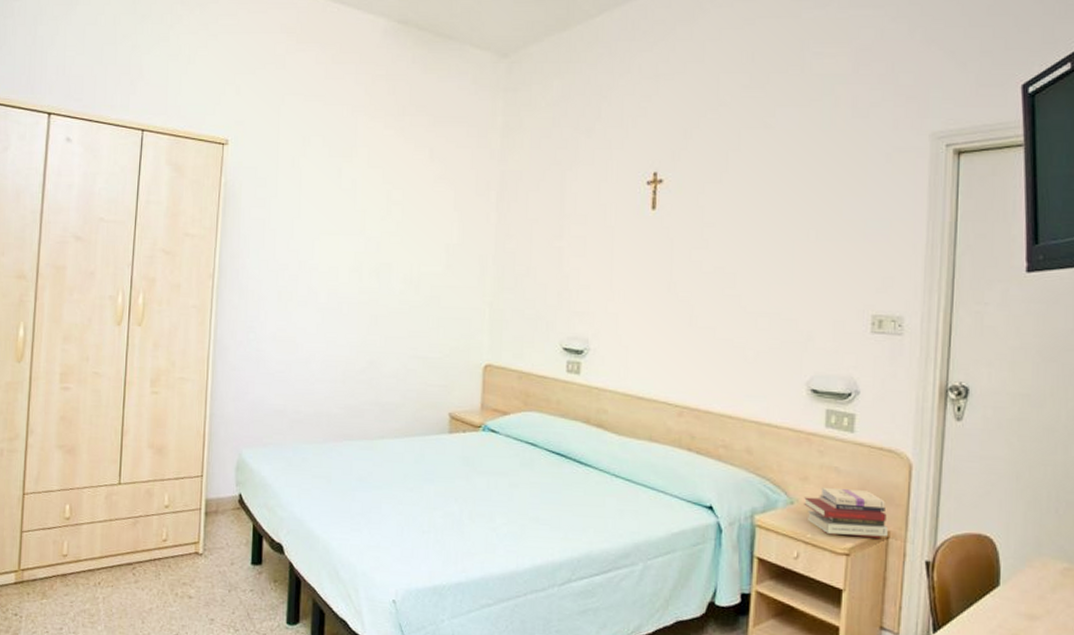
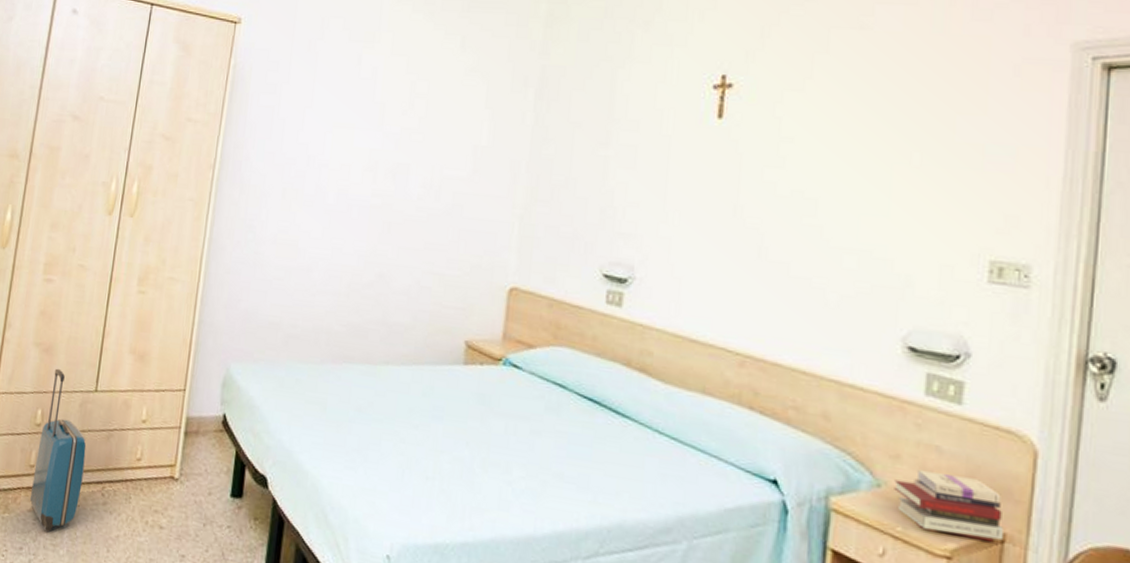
suitcase: none [66,466,115,612] -> present [30,368,87,533]

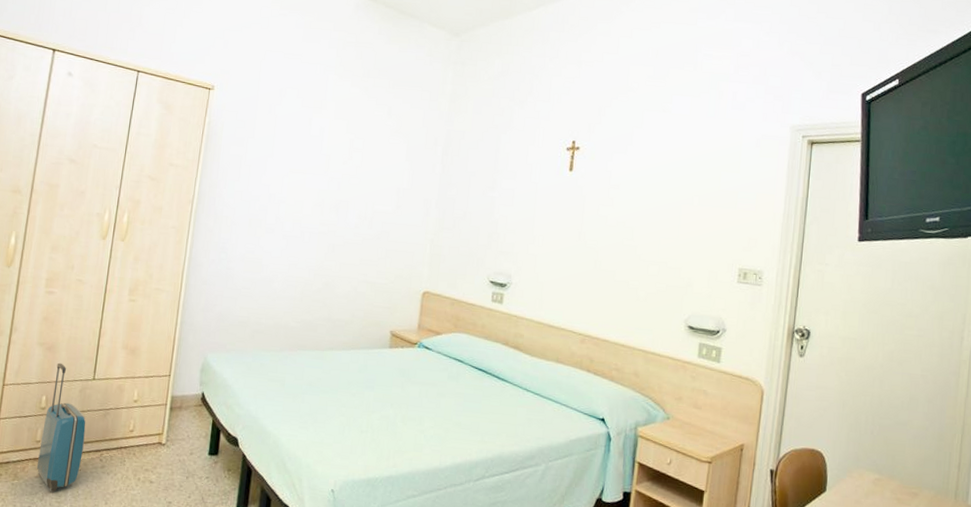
books: present [894,469,1003,543] -> none [678,406,742,451]

